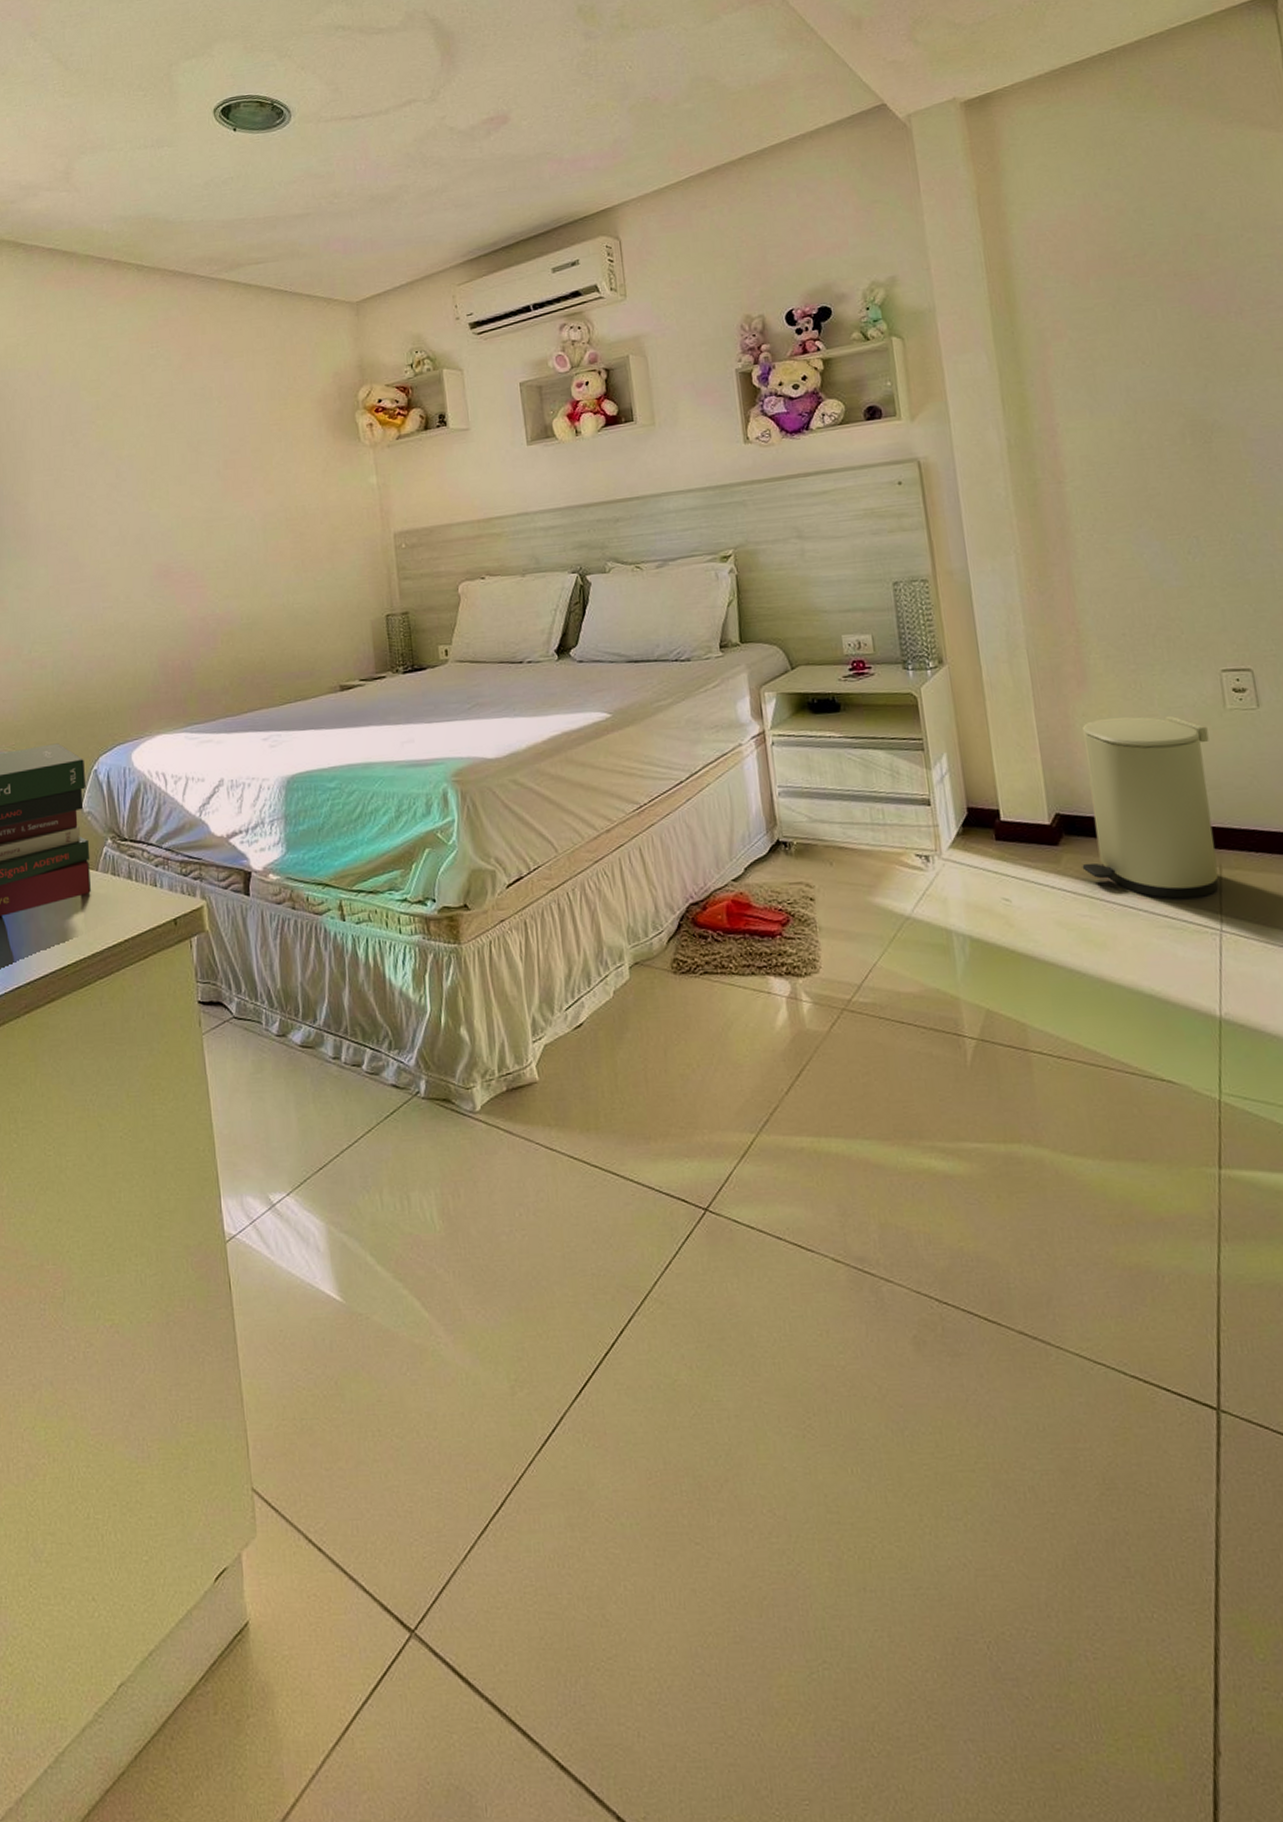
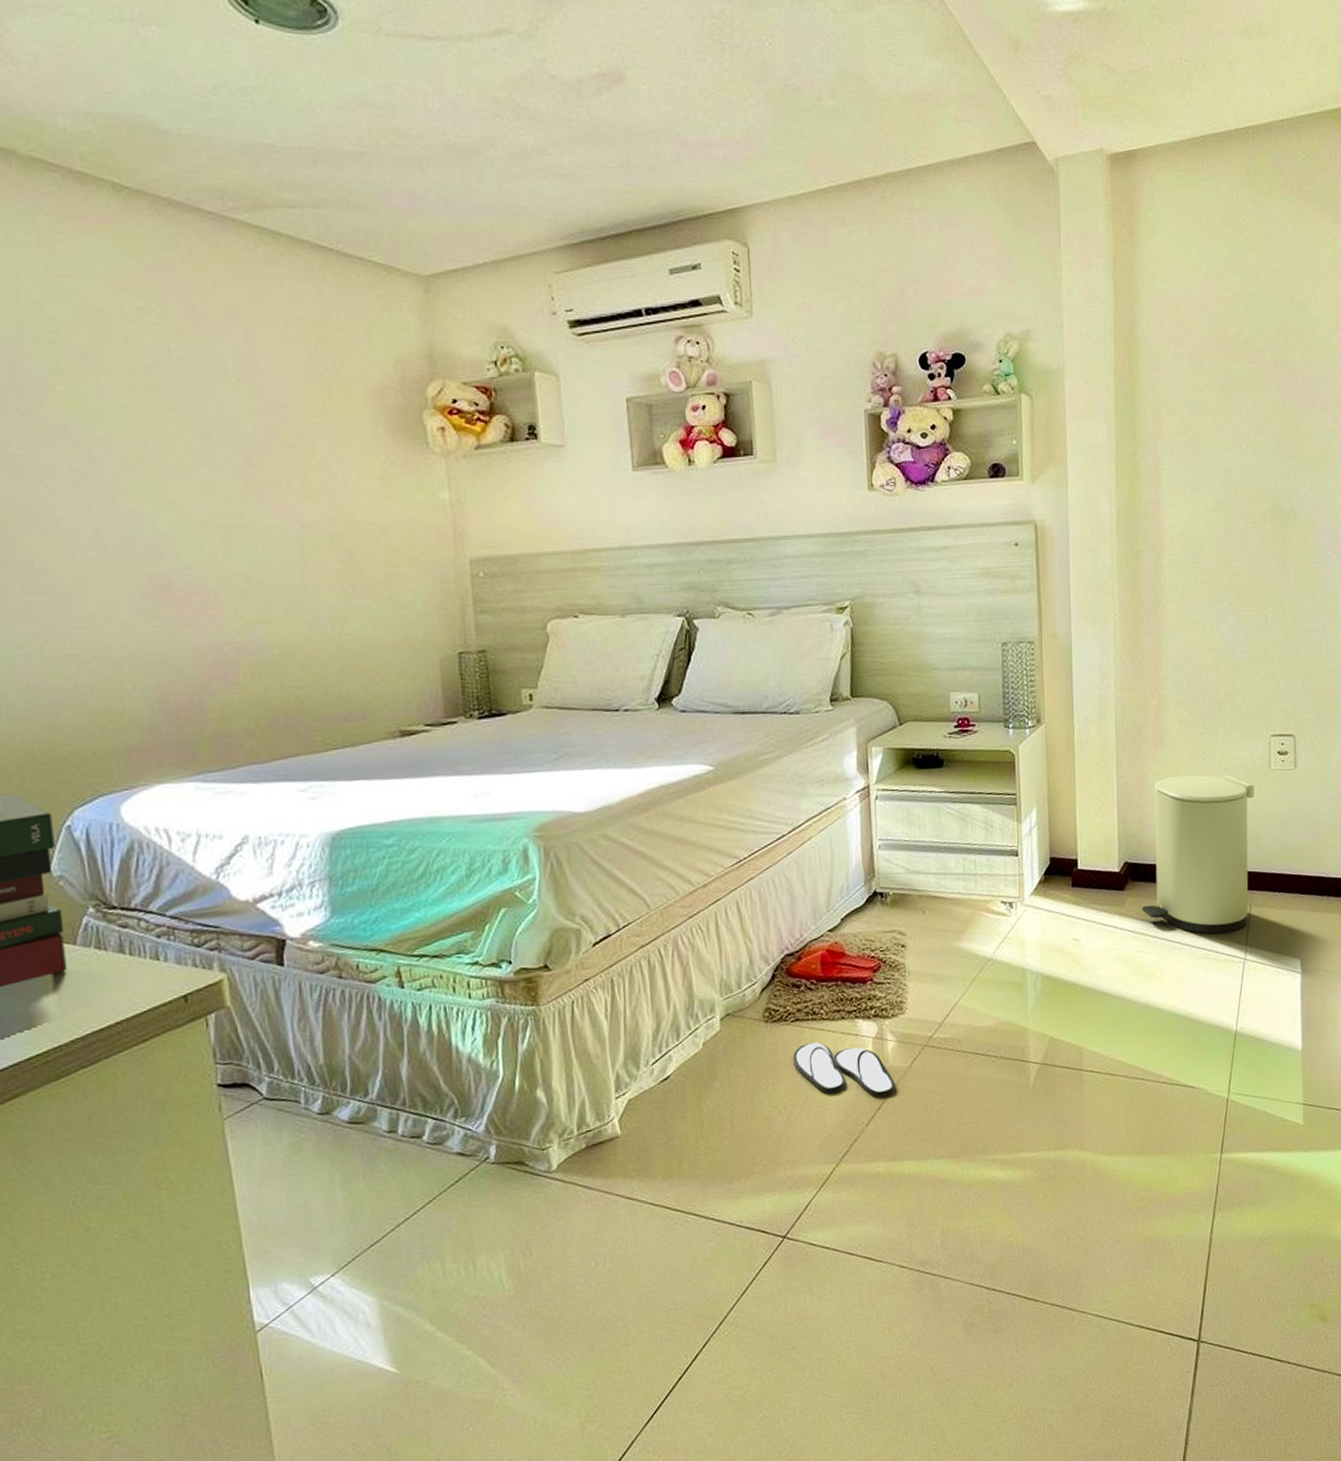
slippers: none [704,998,815,1063] -> present [793,1042,895,1097]

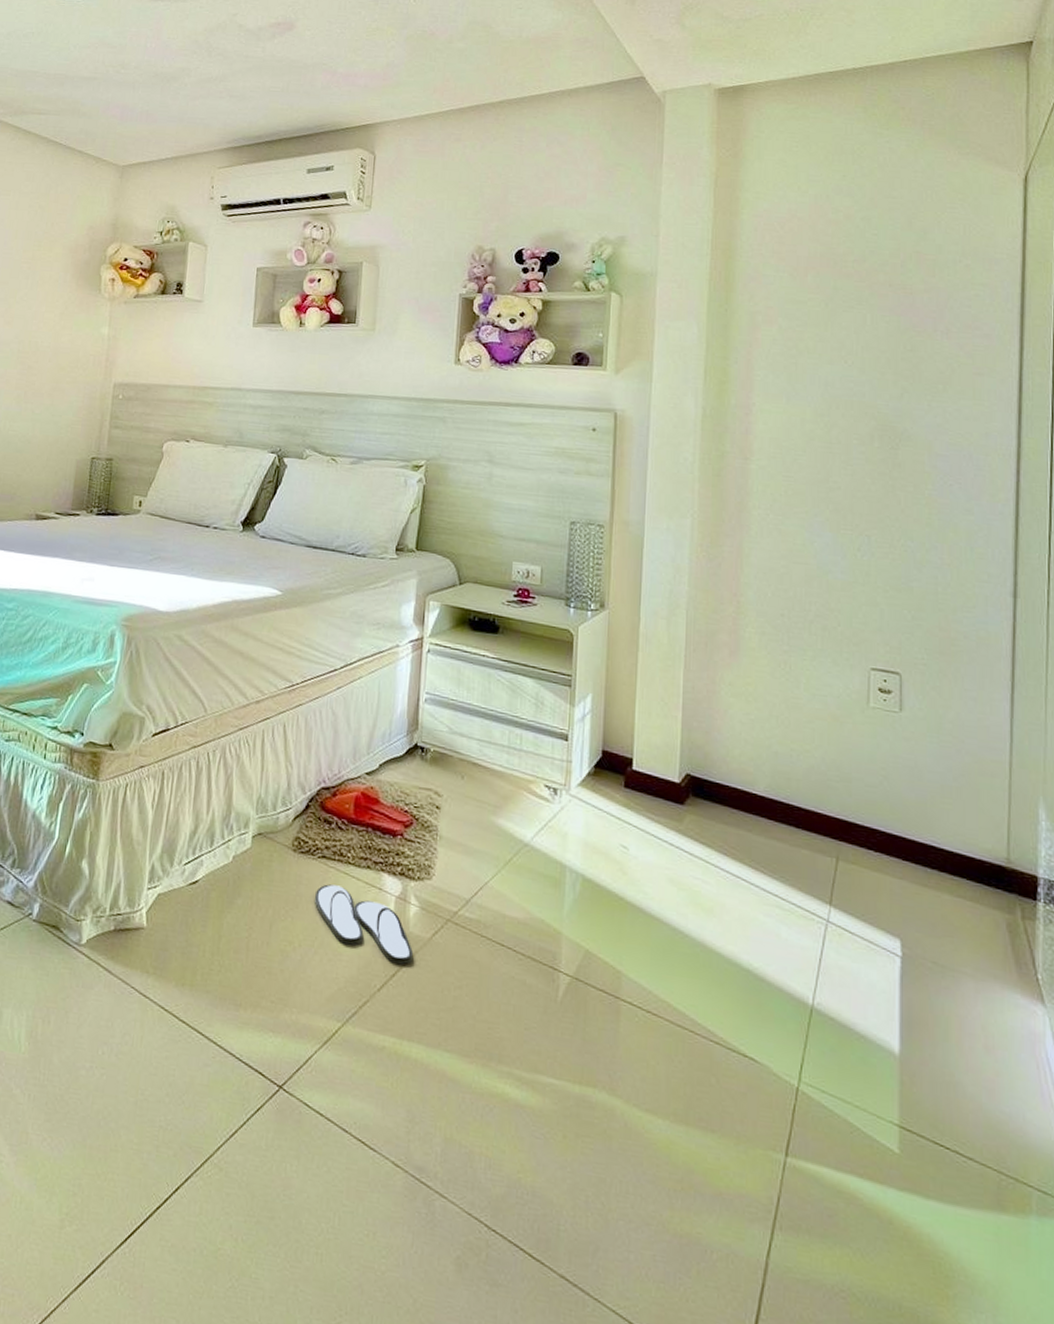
pedal bin: present [1141,775,1254,934] -> none [703,691,848,885]

